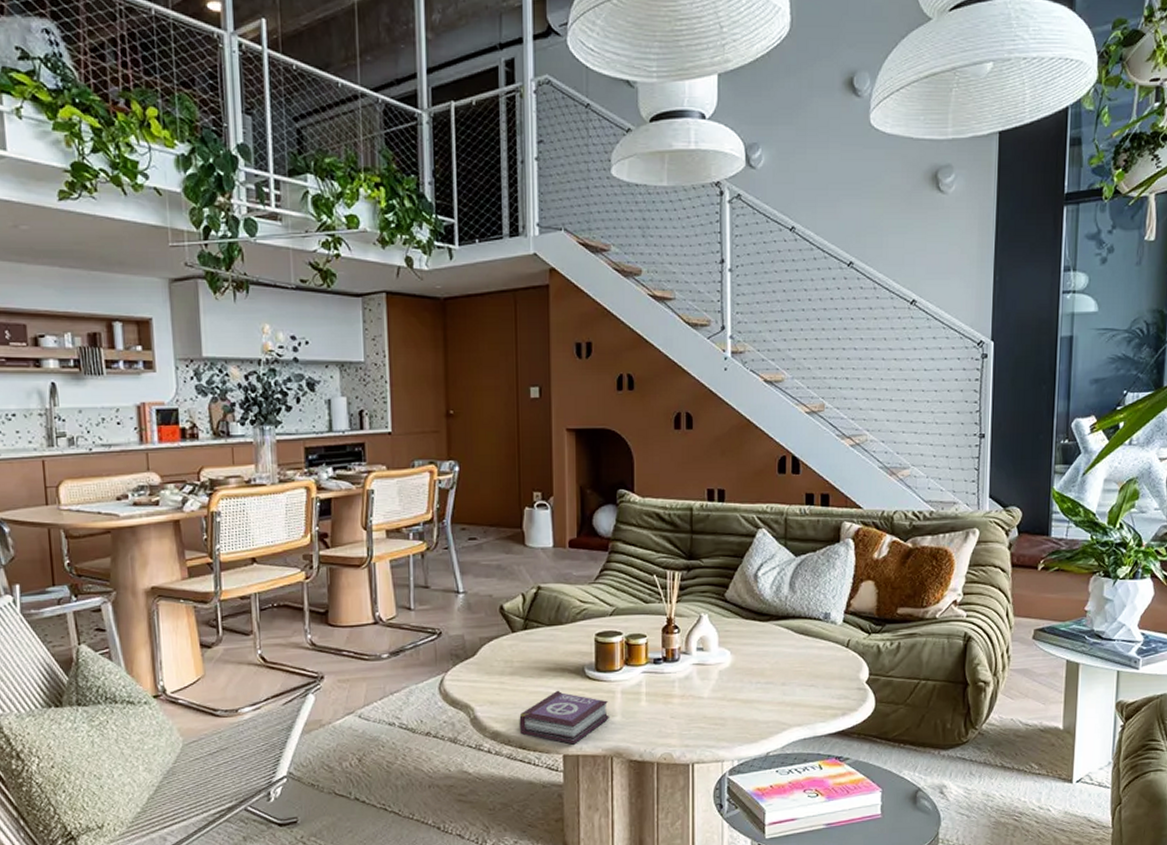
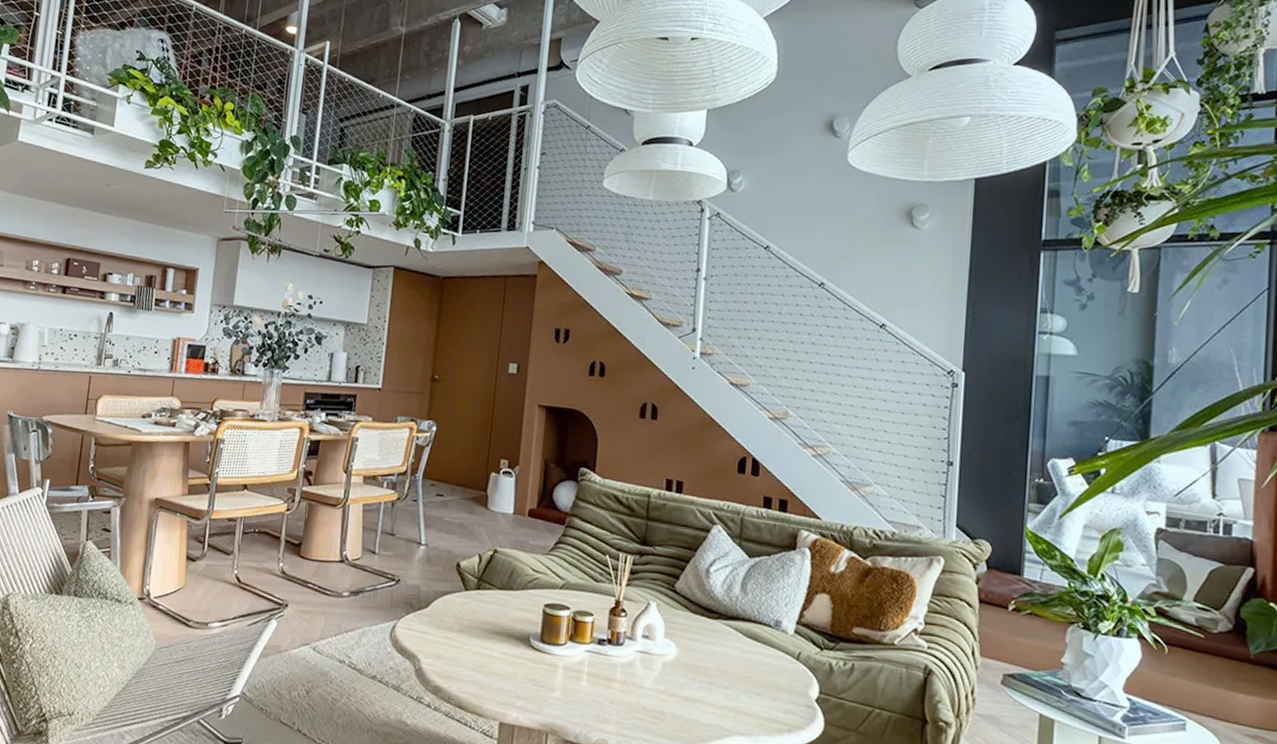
book: present [519,690,609,745] -> none [460,655,550,714]

